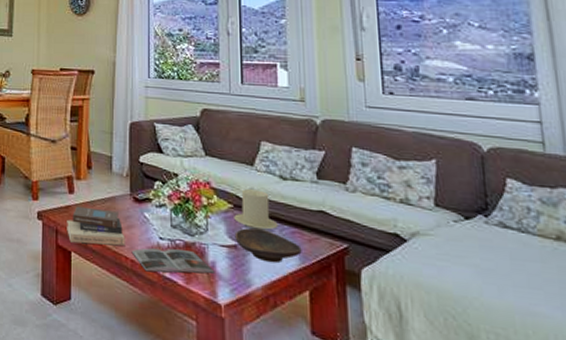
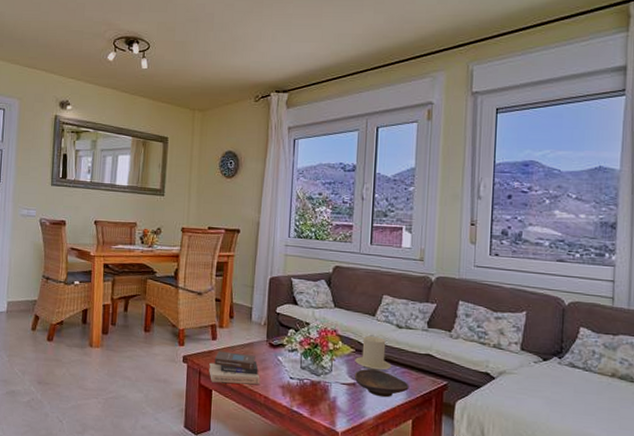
magazine: present [131,248,215,273] -> none [265,386,336,407]

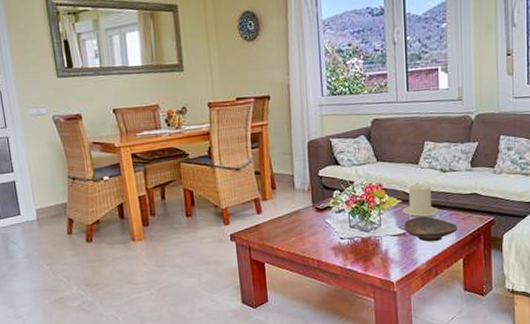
books: present [209,351,260,385] -> none [258,222,311,256]

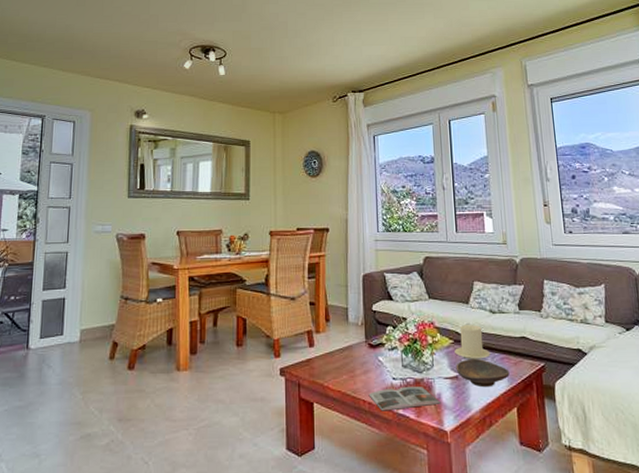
magazine: none [317,244,388,268] -> present [368,387,441,411]

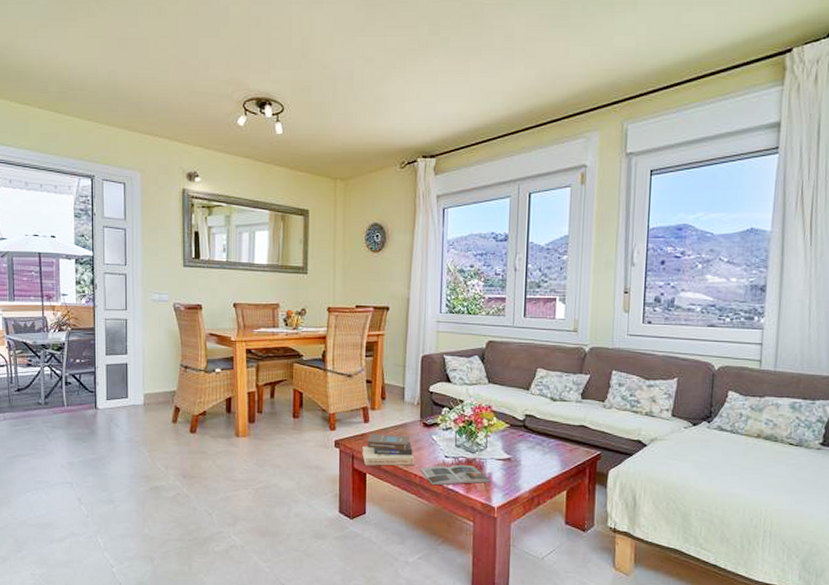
books: none [308,358,363,394] -> present [362,433,415,466]
candle: present [454,325,491,360] -> none [510,410,546,444]
decorative bowl: present [456,358,510,388] -> none [509,442,564,471]

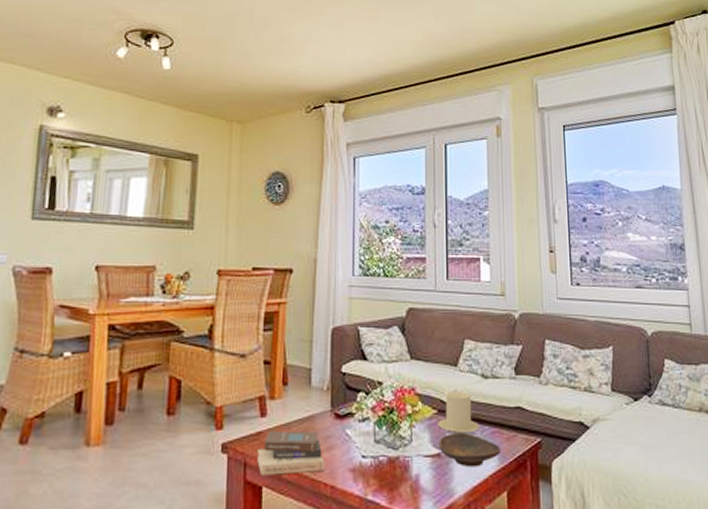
magazine: present [420,465,491,486] -> none [331,466,419,497]
decorative bowl: none [509,442,564,471] -> present [438,432,501,468]
candle: none [510,410,546,444] -> present [438,392,480,434]

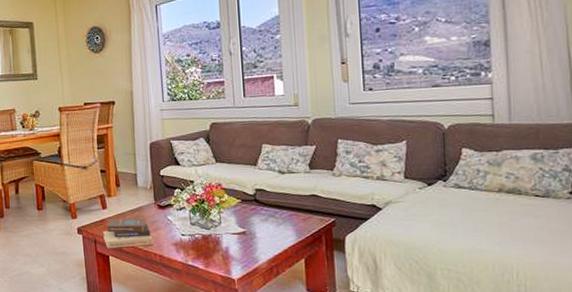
candle: present [438,392,480,434] -> none [242,185,279,217]
decorative bowl: present [438,432,501,468] -> none [243,215,298,242]

